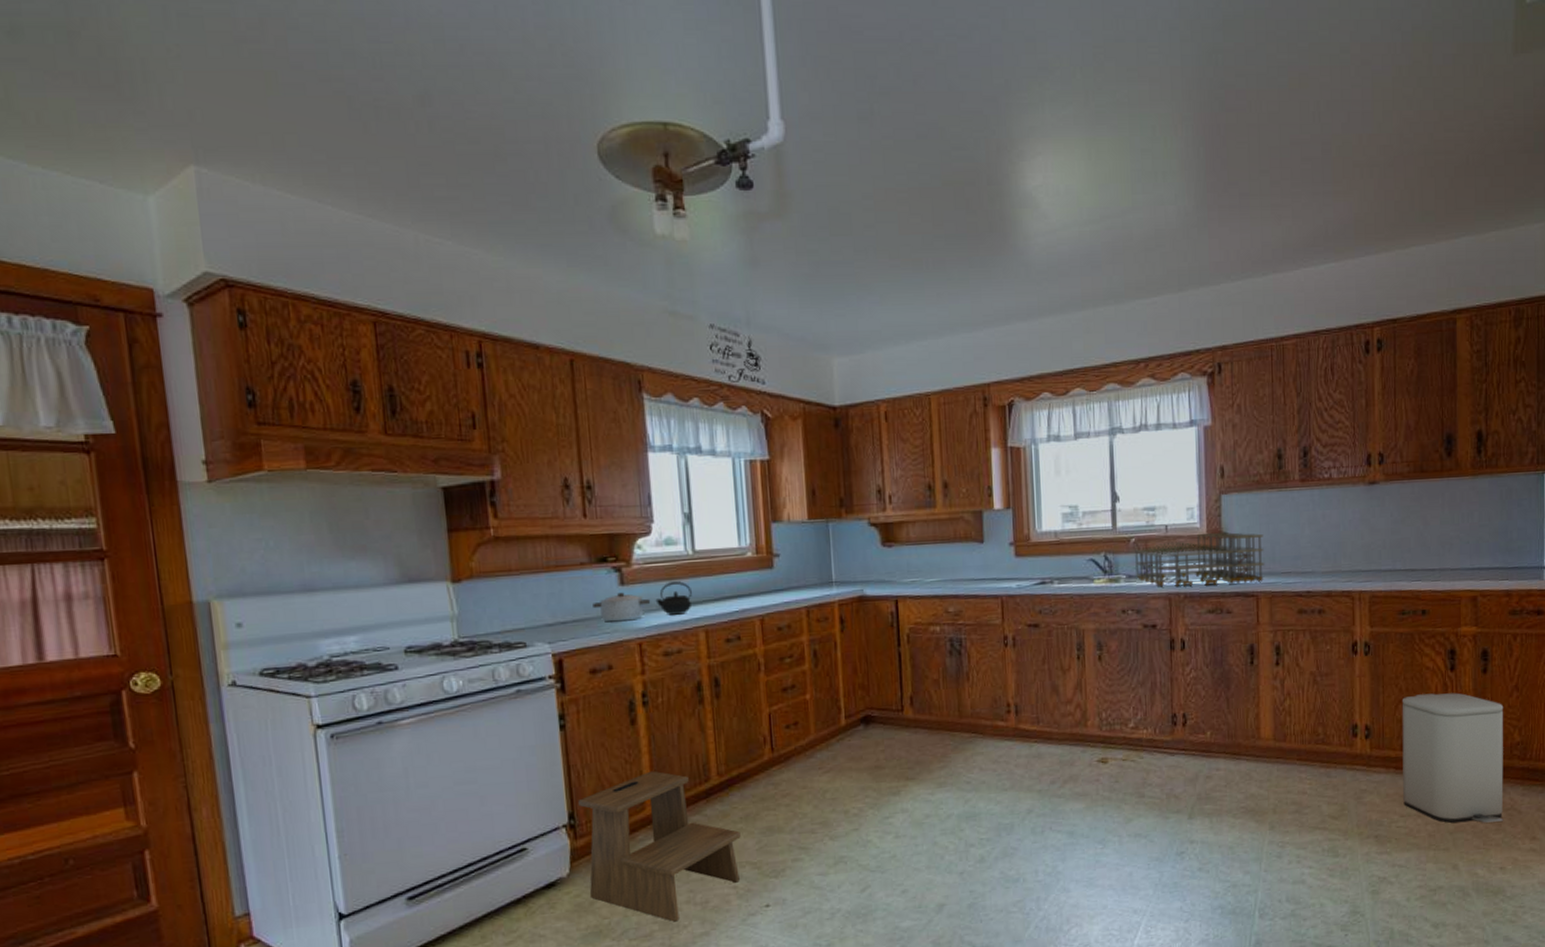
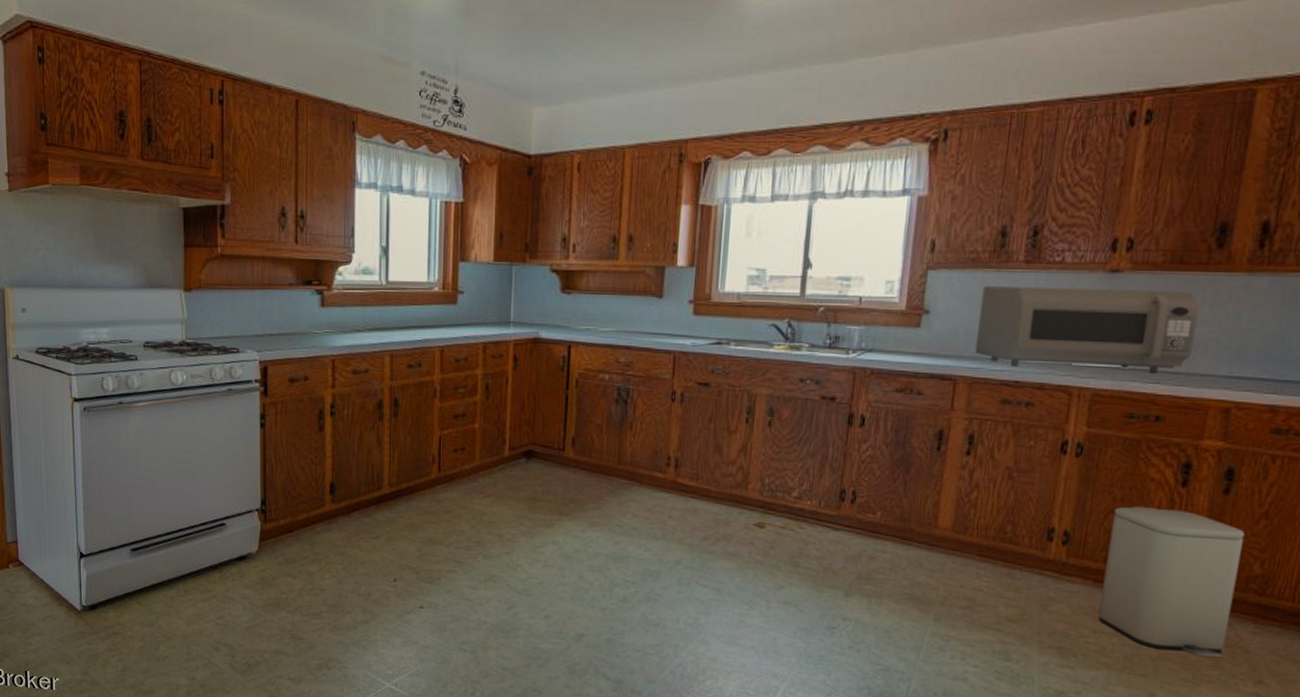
step stool: present [578,771,741,922] -> none [270,473,404,607]
cooking pot: present [592,592,651,622] -> none [296,313,346,339]
kettle: present [655,581,692,615] -> none [349,308,382,338]
dish rack: present [1135,532,1264,588] -> none [820,308,972,367]
microwave: none [1269,496,1442,578] -> present [975,286,1200,374]

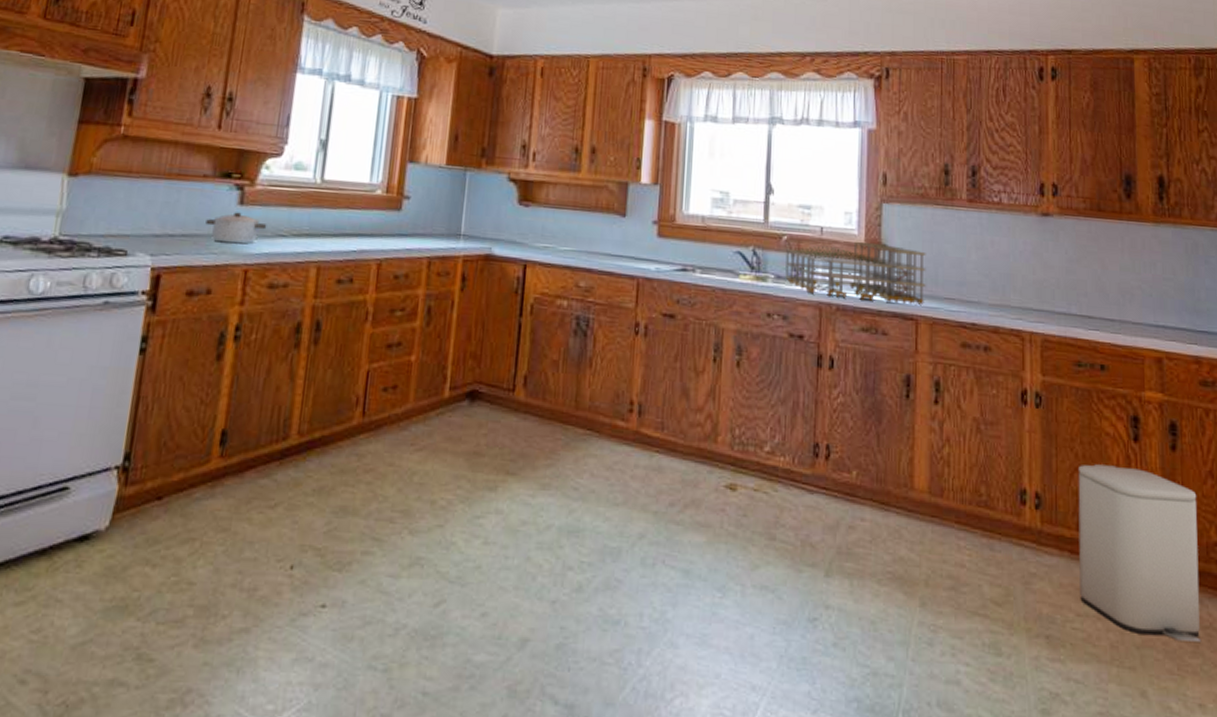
cooking pot: none [296,313,346,339] -> present [205,212,267,245]
dish rack: none [820,308,972,367] -> present [785,241,926,306]
microwave: present [975,286,1200,374] -> none [933,223,1122,320]

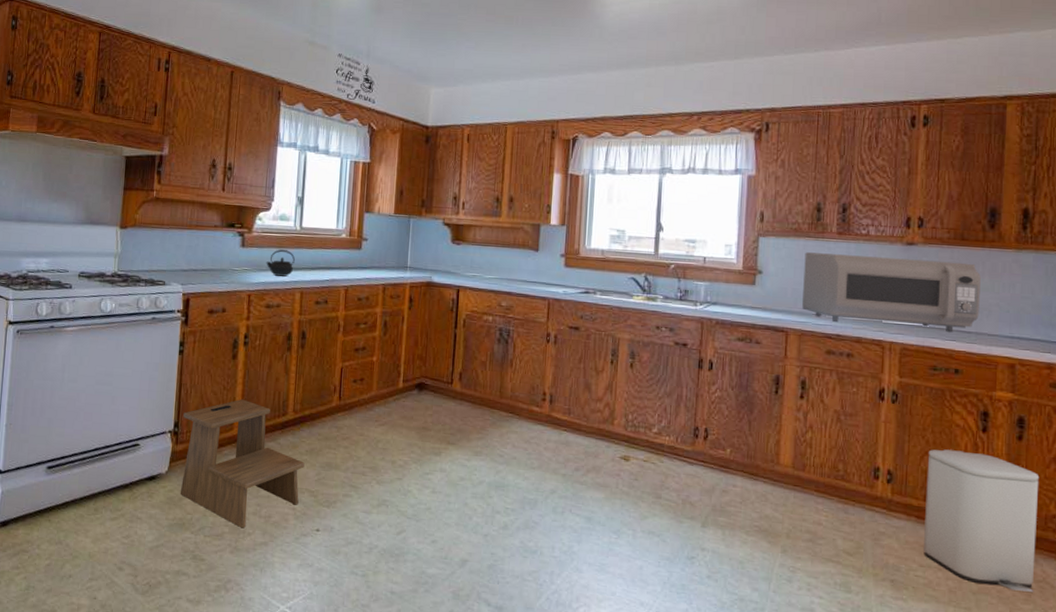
step stool: none [124,417,310,609] -> present [180,399,305,529]
cooking pot: present [205,212,267,245] -> none [218,252,263,276]
kettle: none [272,209,312,246] -> present [266,249,295,277]
dish rack: present [785,241,926,306] -> none [672,268,797,321]
microwave: none [933,223,1122,320] -> present [802,252,981,332]

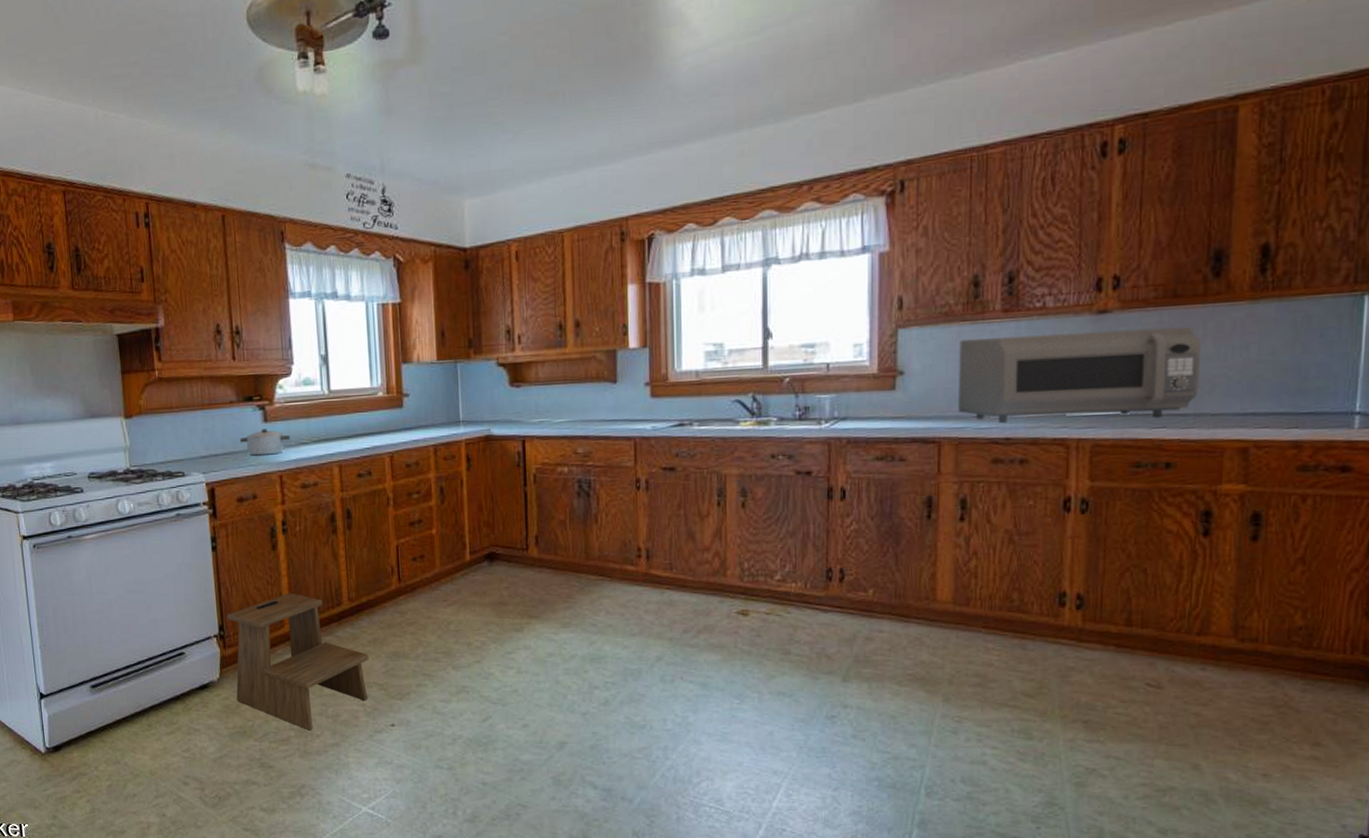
cooking pot: none [218,252,263,276] -> present [240,428,291,456]
kettle: present [266,249,295,277] -> none [294,419,327,451]
pedal bin: present [924,449,1040,593] -> none [1126,562,1281,721]

